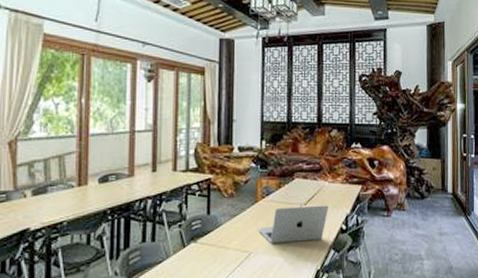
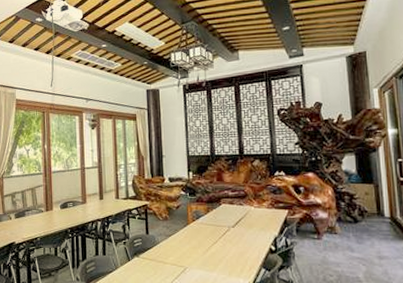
laptop: present [258,205,328,243] -> none [191,228,256,260]

